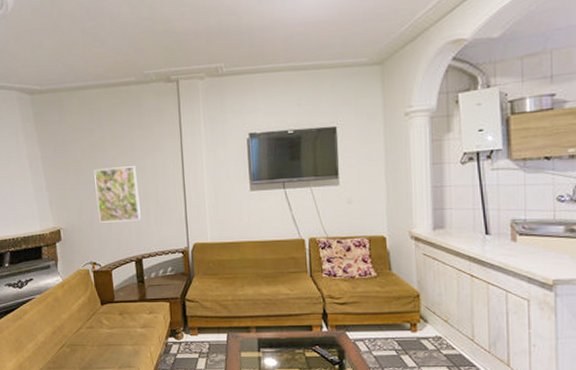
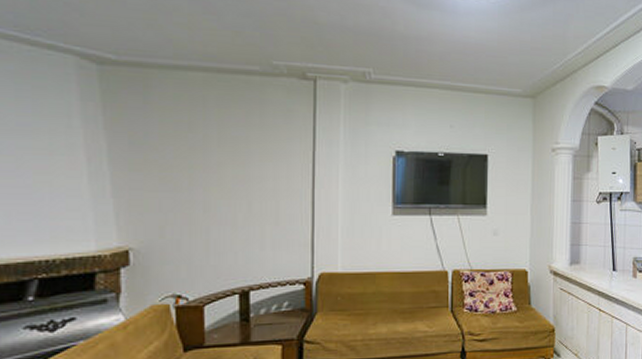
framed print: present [94,166,141,223] -> none [190,174,252,244]

